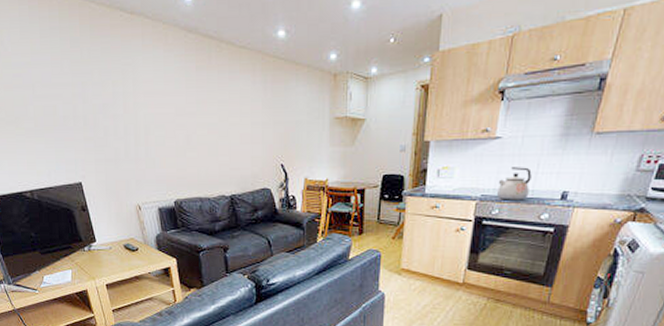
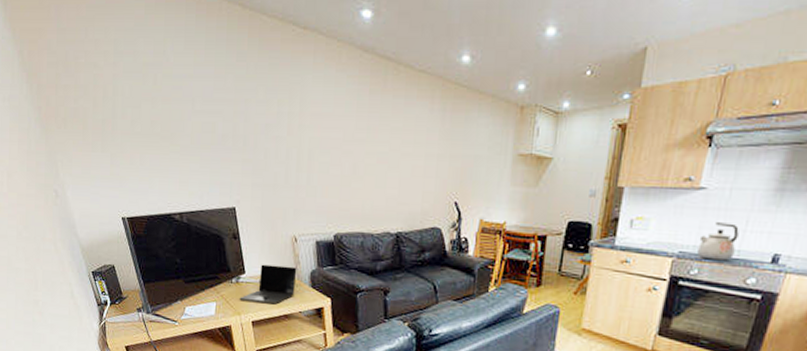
laptop: none [93,232,144,268] -> present [239,264,297,305]

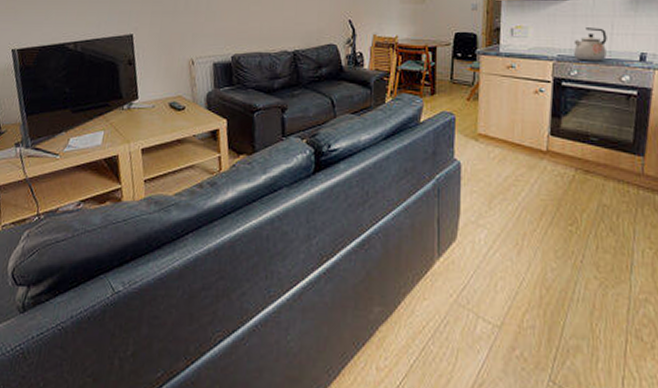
laptop: present [239,264,297,305] -> none [130,89,193,130]

